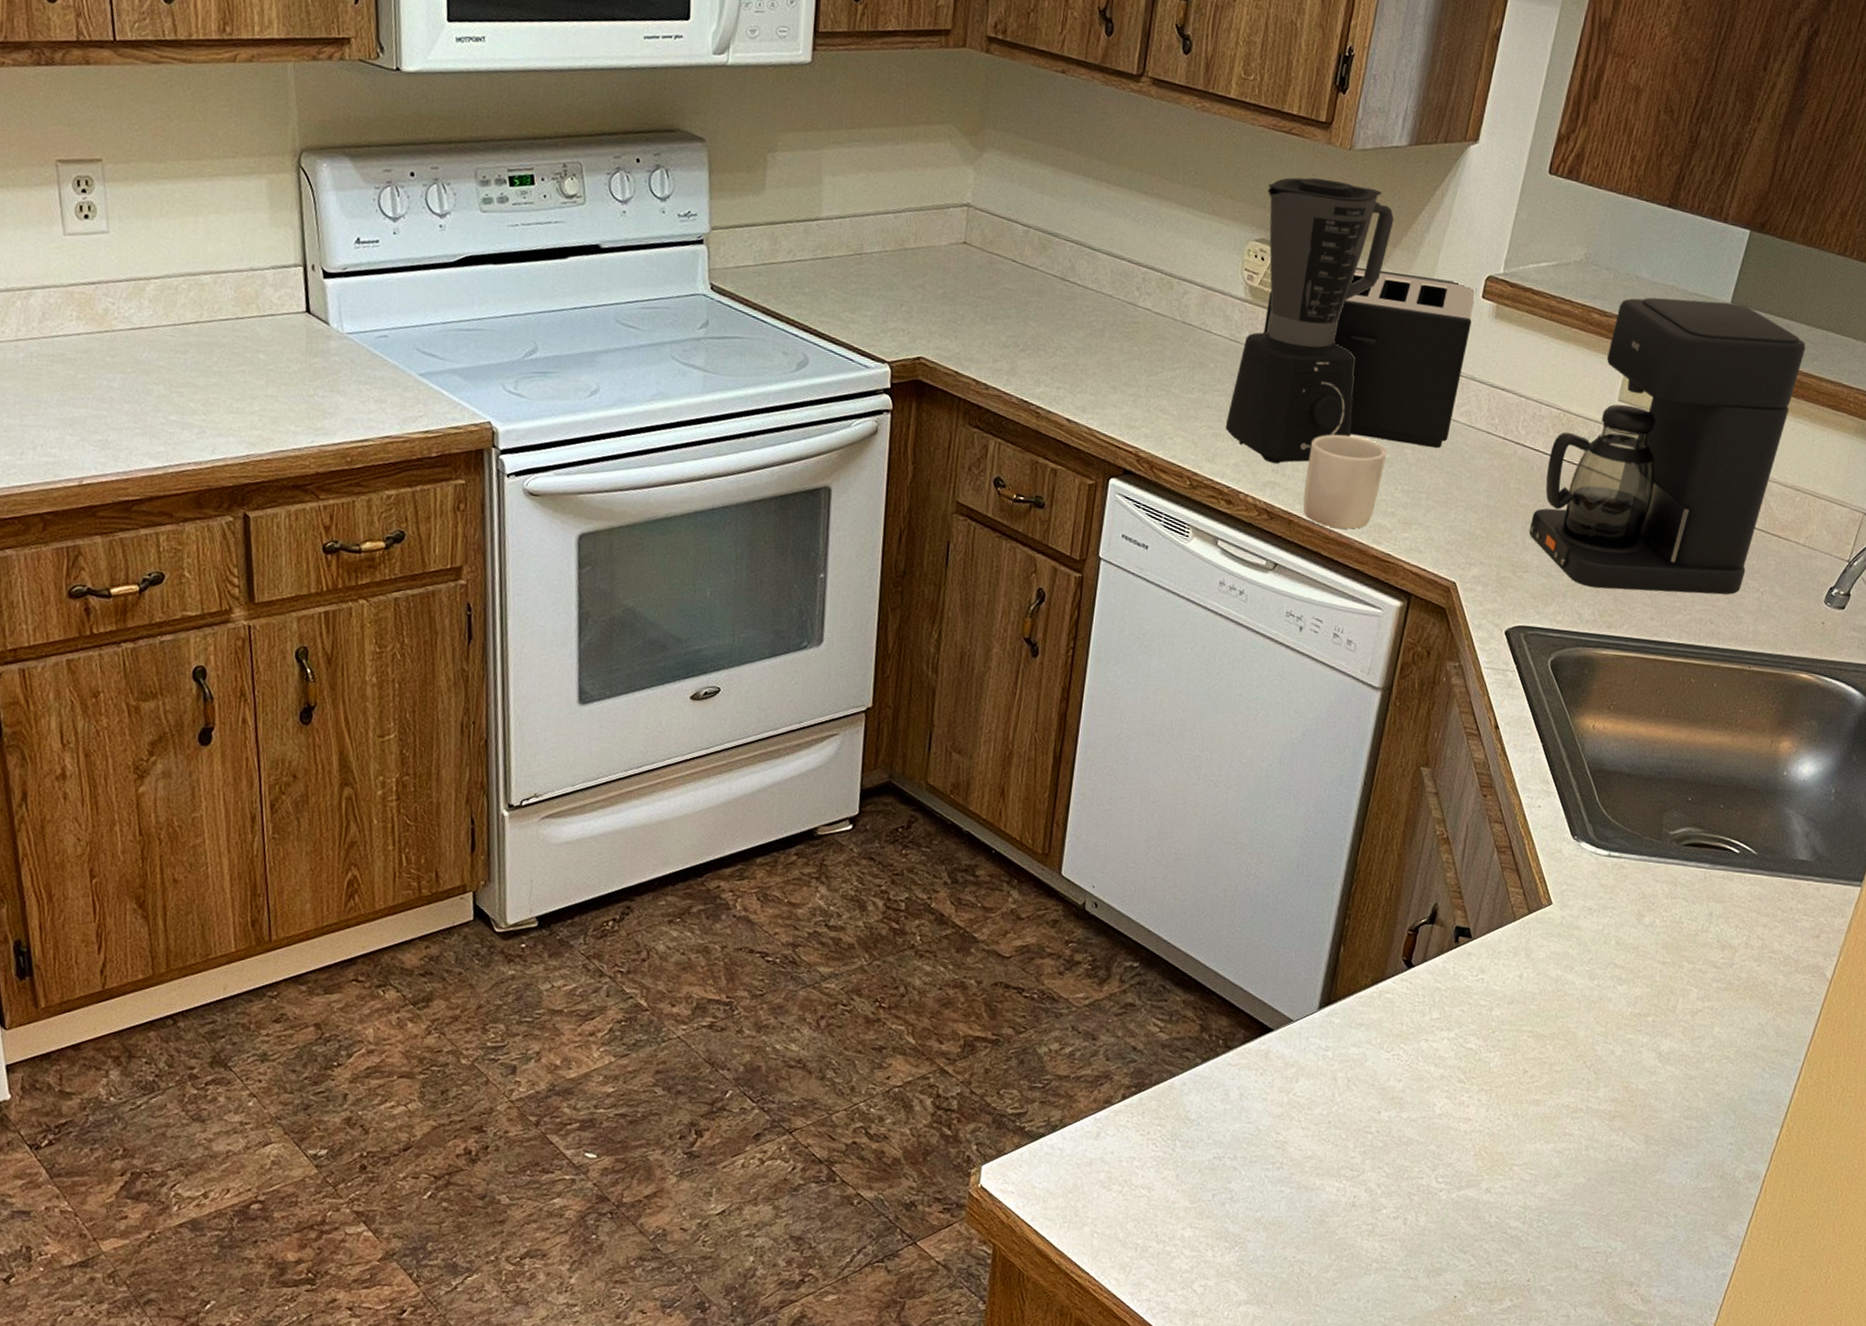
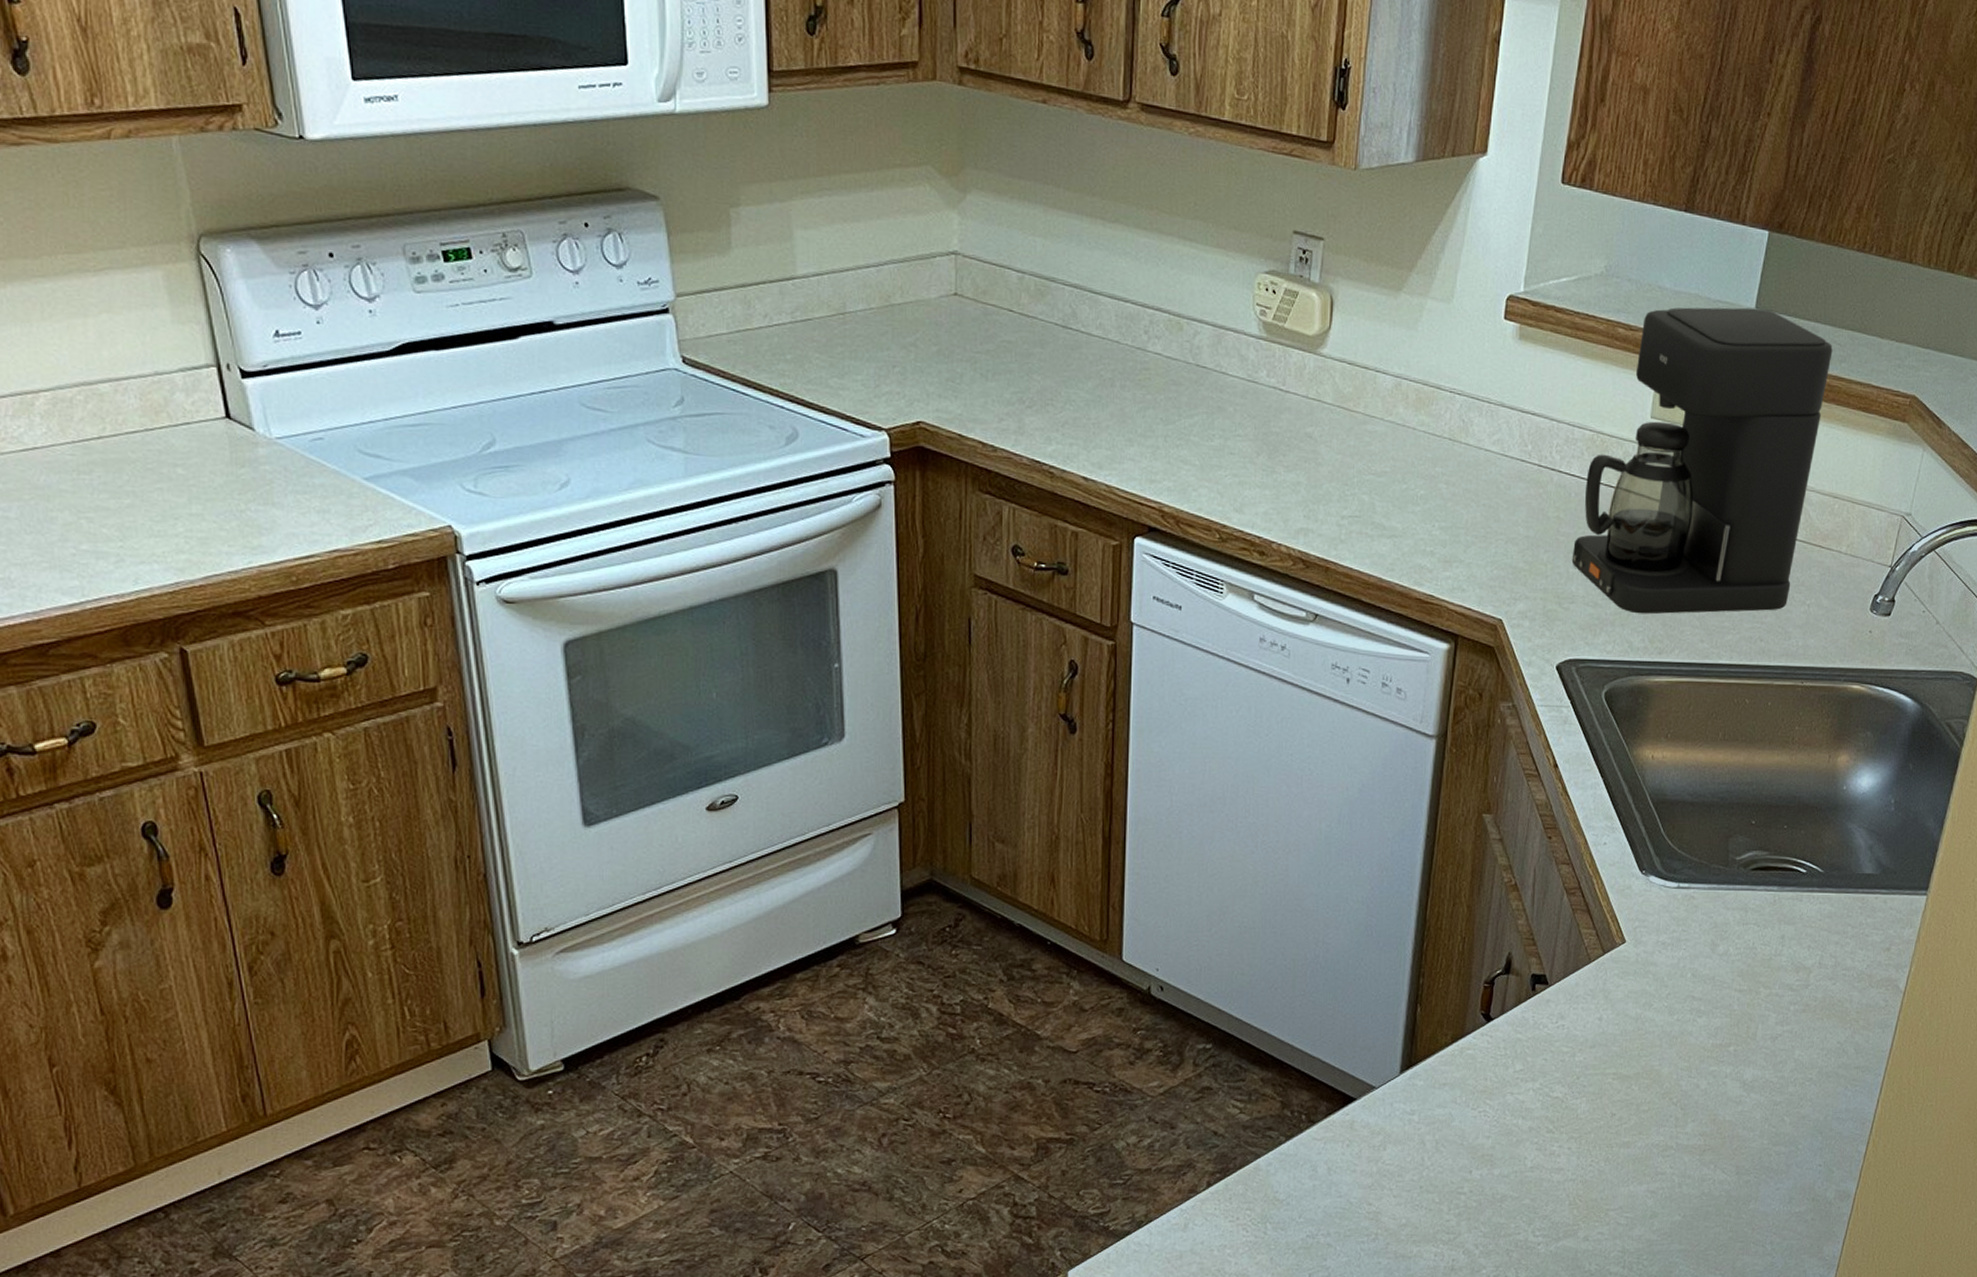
blender: present [1225,177,1394,464] -> none [1250,201,1407,509]
toaster: present [1263,267,1477,449] -> none [1282,294,1499,481]
mug: present [1303,434,1387,529] -> none [1339,473,1420,572]

